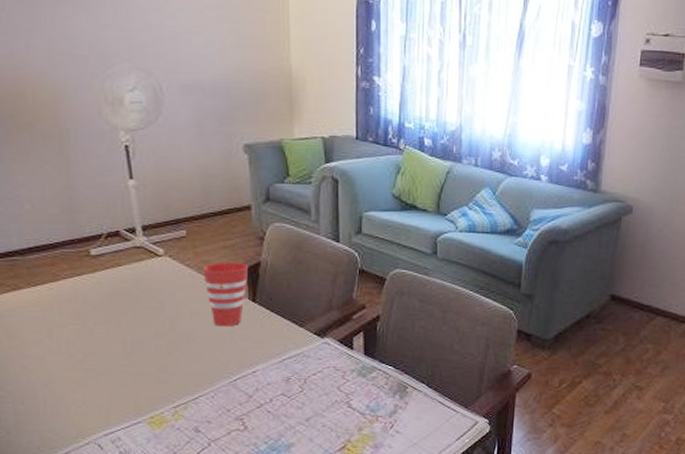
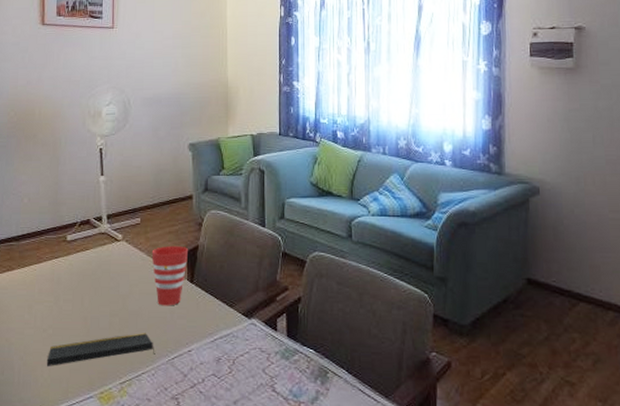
notepad: none [80,355,212,395] -> present [47,333,154,367]

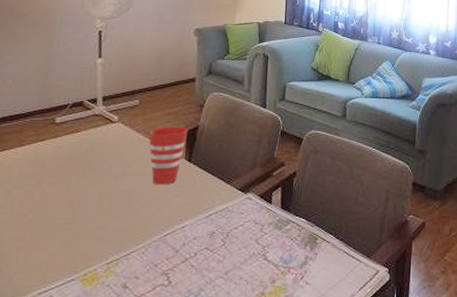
notepad: present [47,333,154,367] -> none [24,212,146,253]

